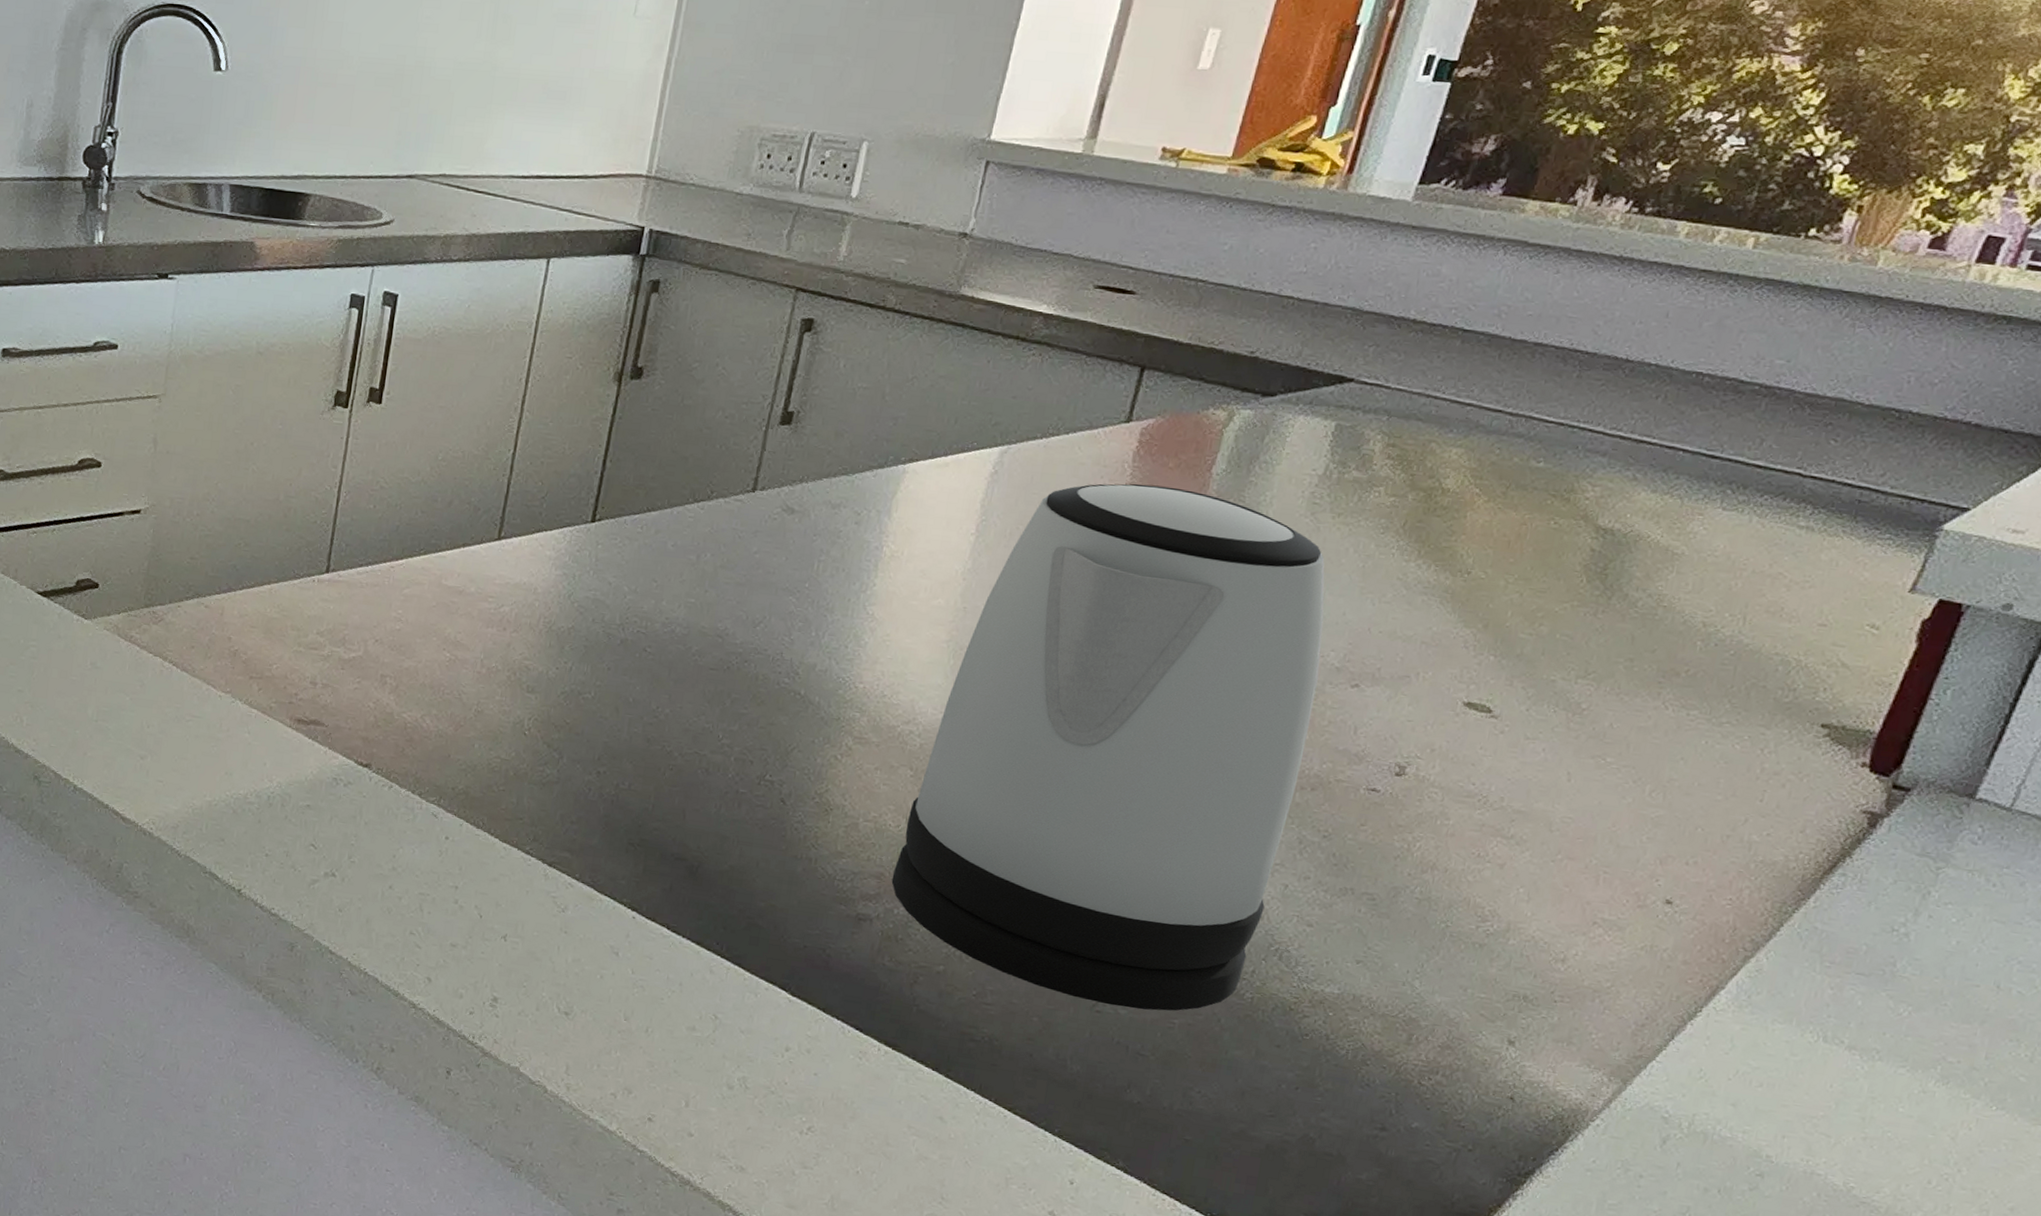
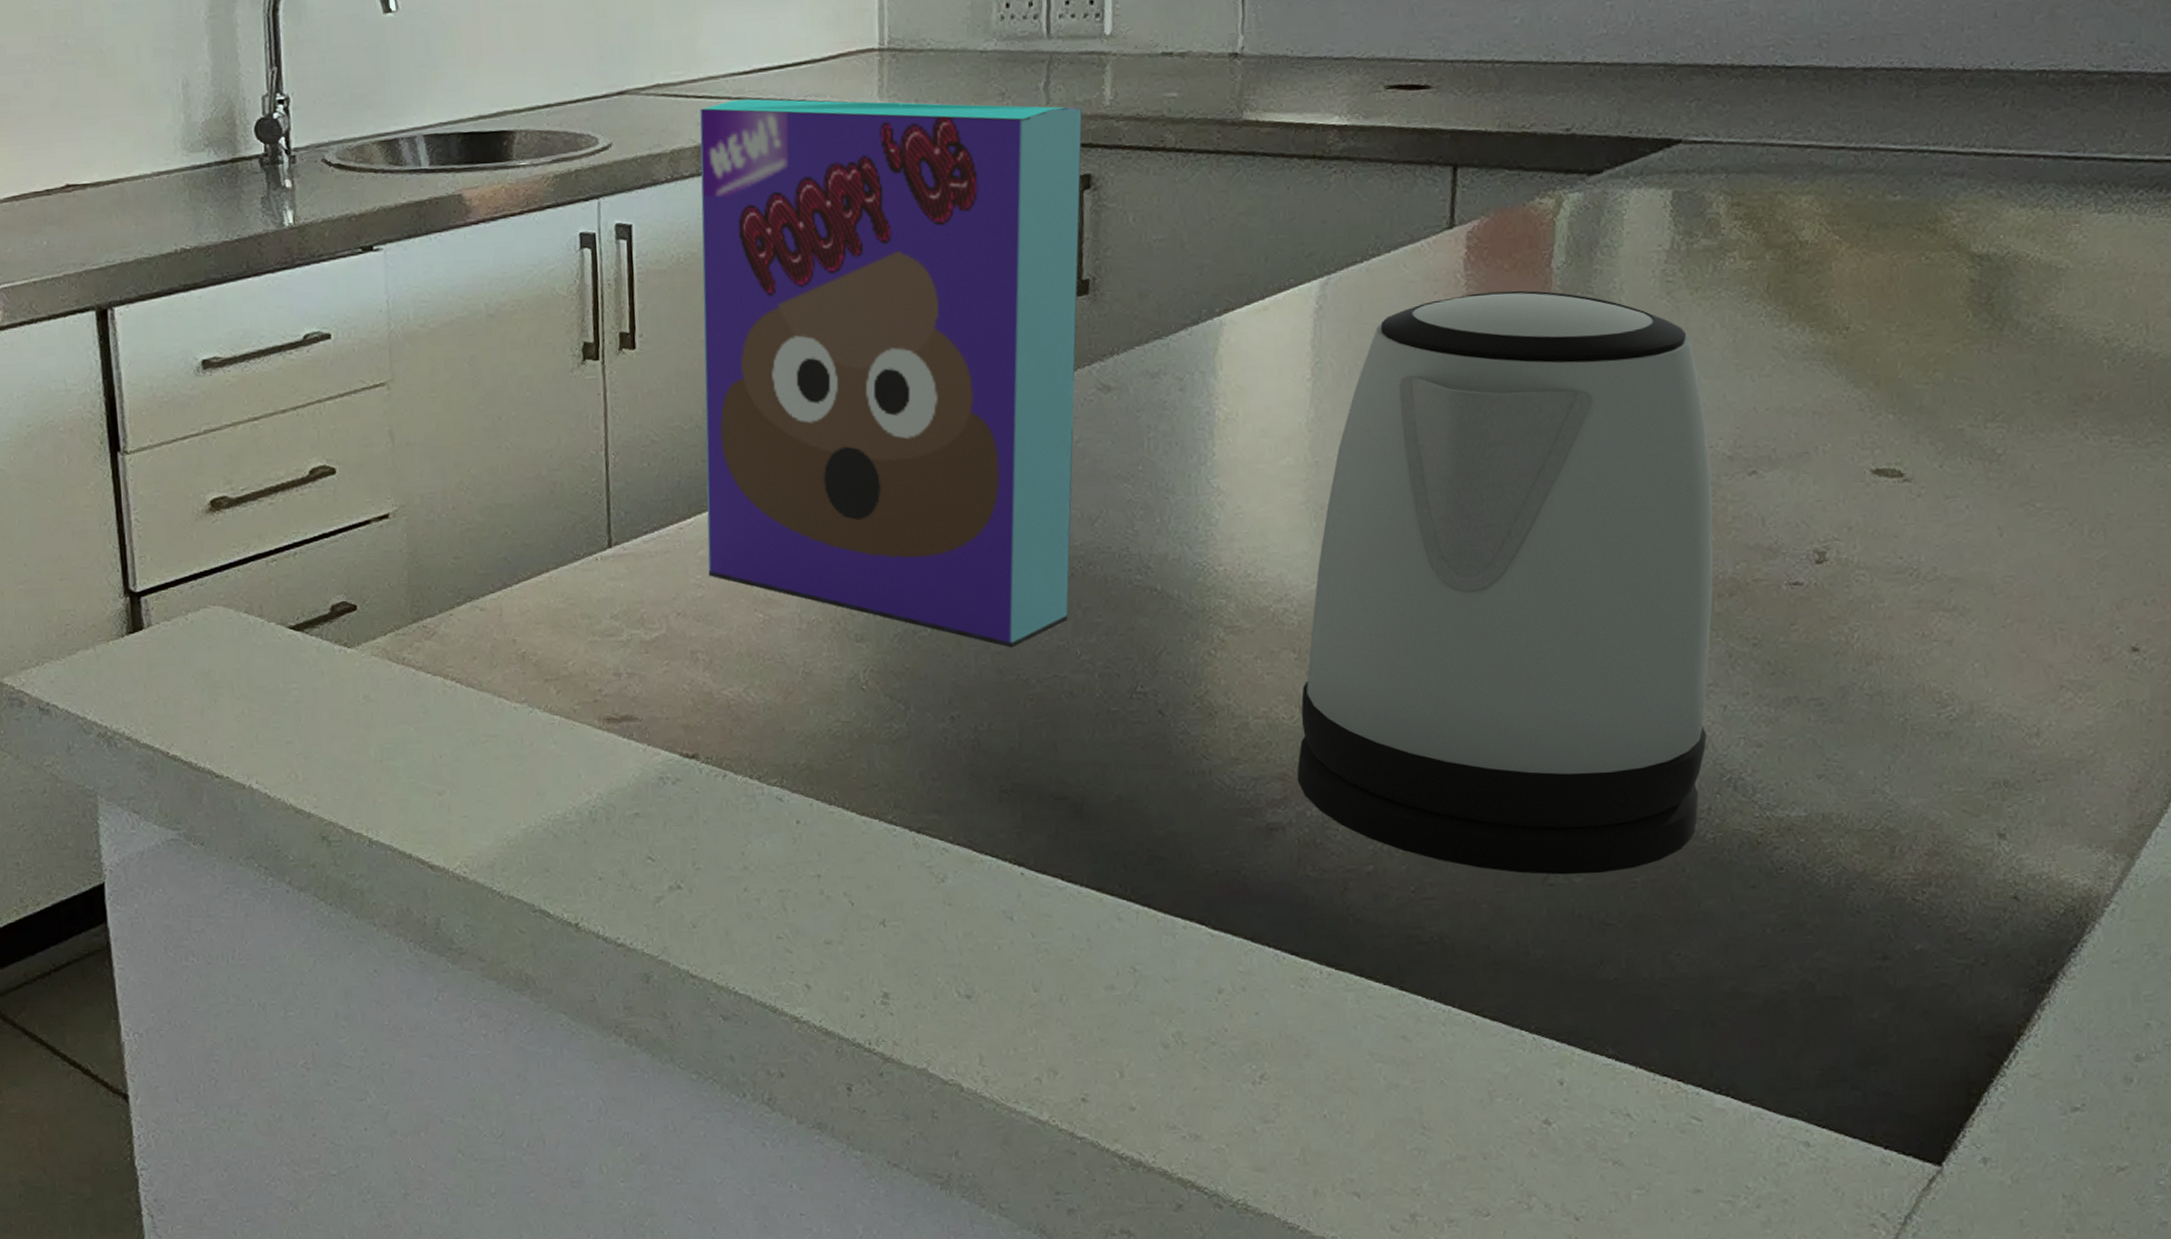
cereal box: none [409,199,817,722] -> present [699,99,1083,648]

